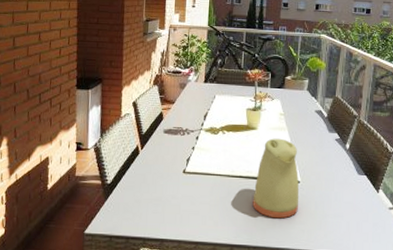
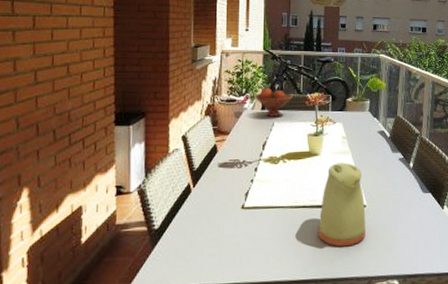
fruit bowl: none [198,61,234,90] -> present [254,87,293,117]

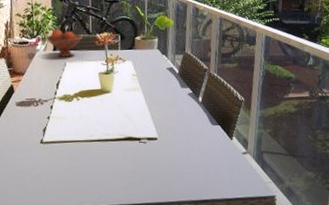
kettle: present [318,162,366,247] -> none [113,98,159,177]

